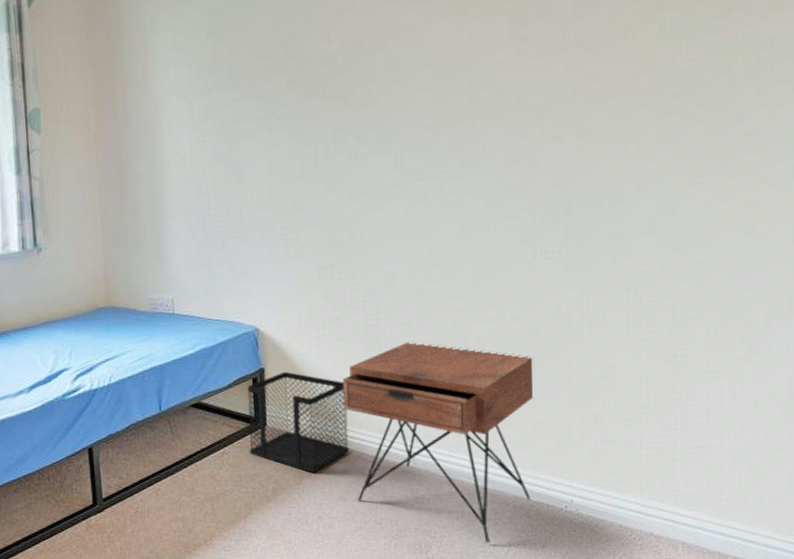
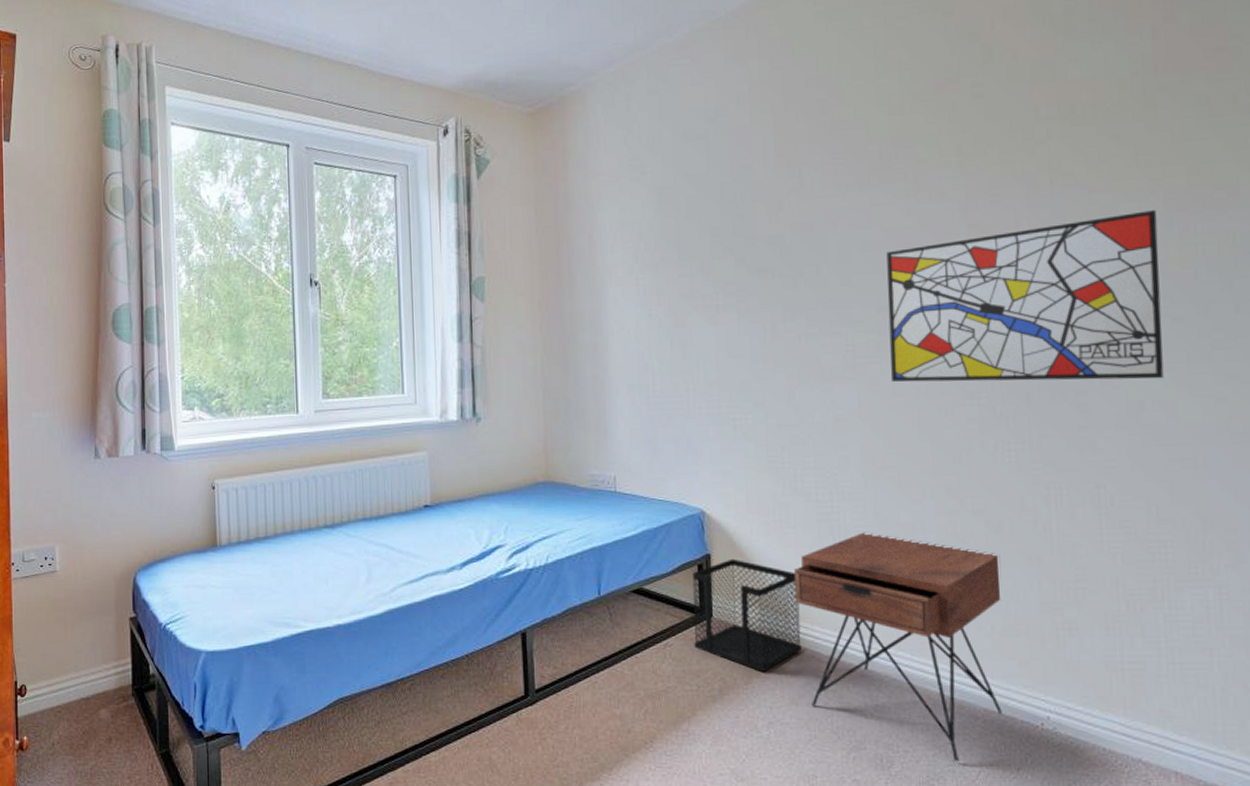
wall art: none [435,17,700,198] -> present [886,210,1164,382]

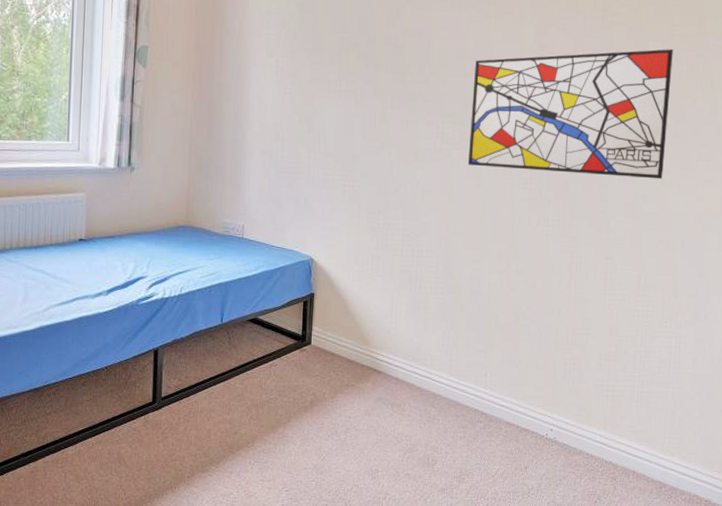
wastebasket: present [692,558,802,673] -> none [294,298,379,390]
nightstand: present [794,532,1002,762] -> none [376,282,532,461]

